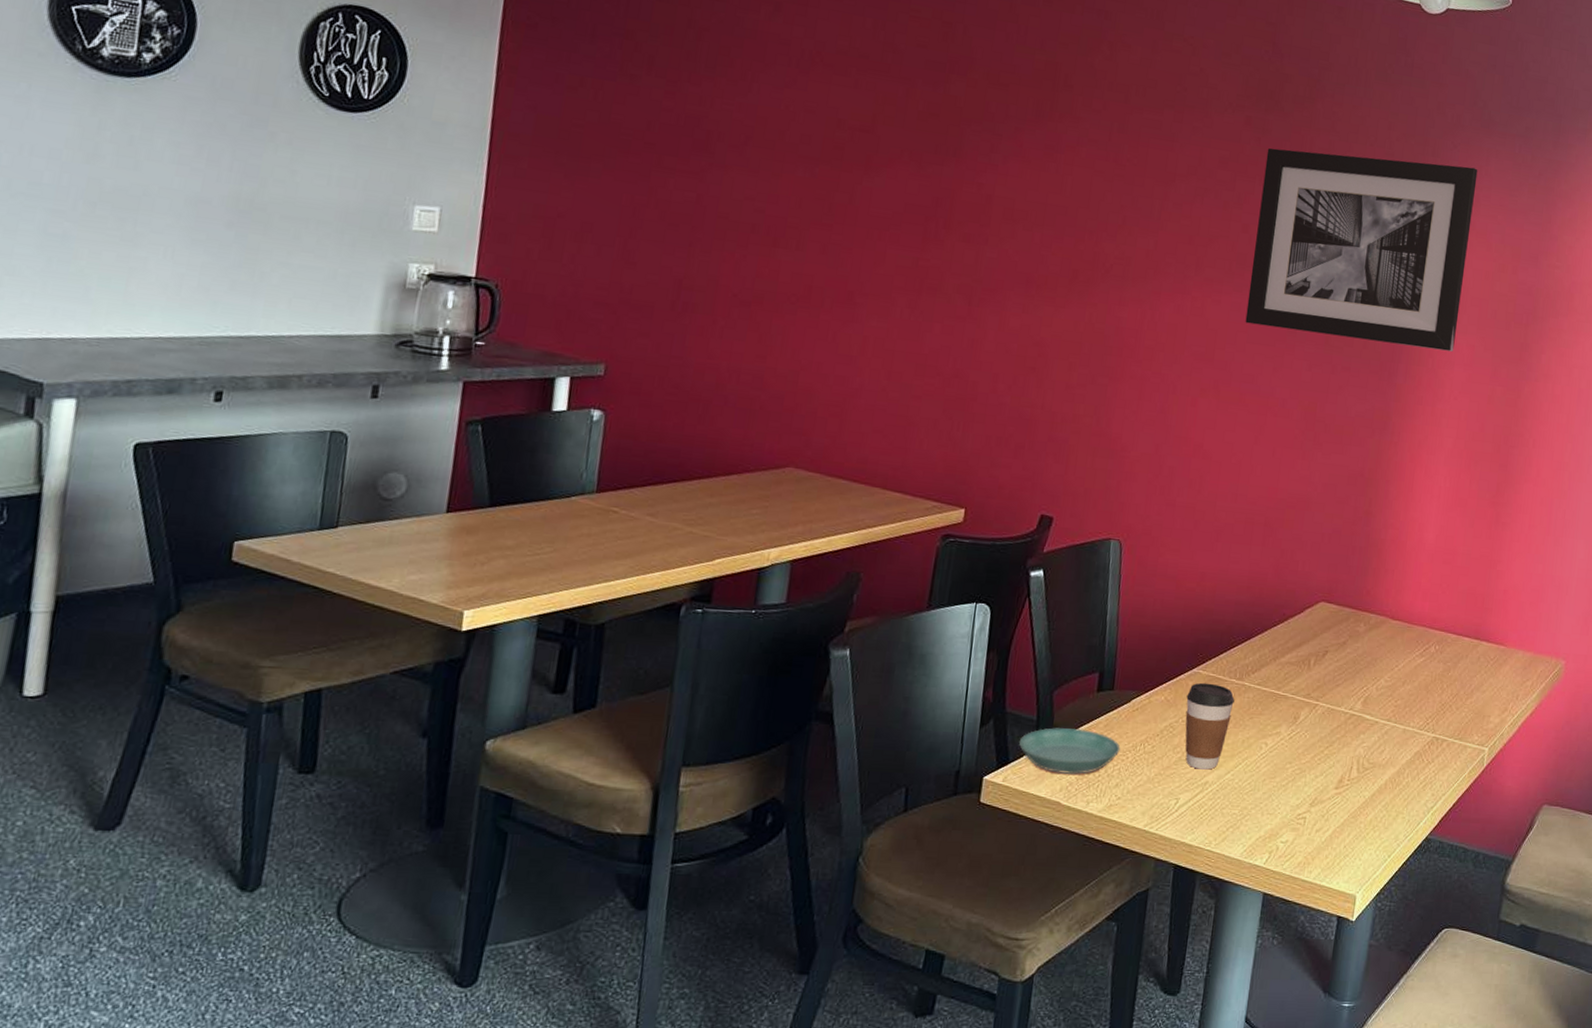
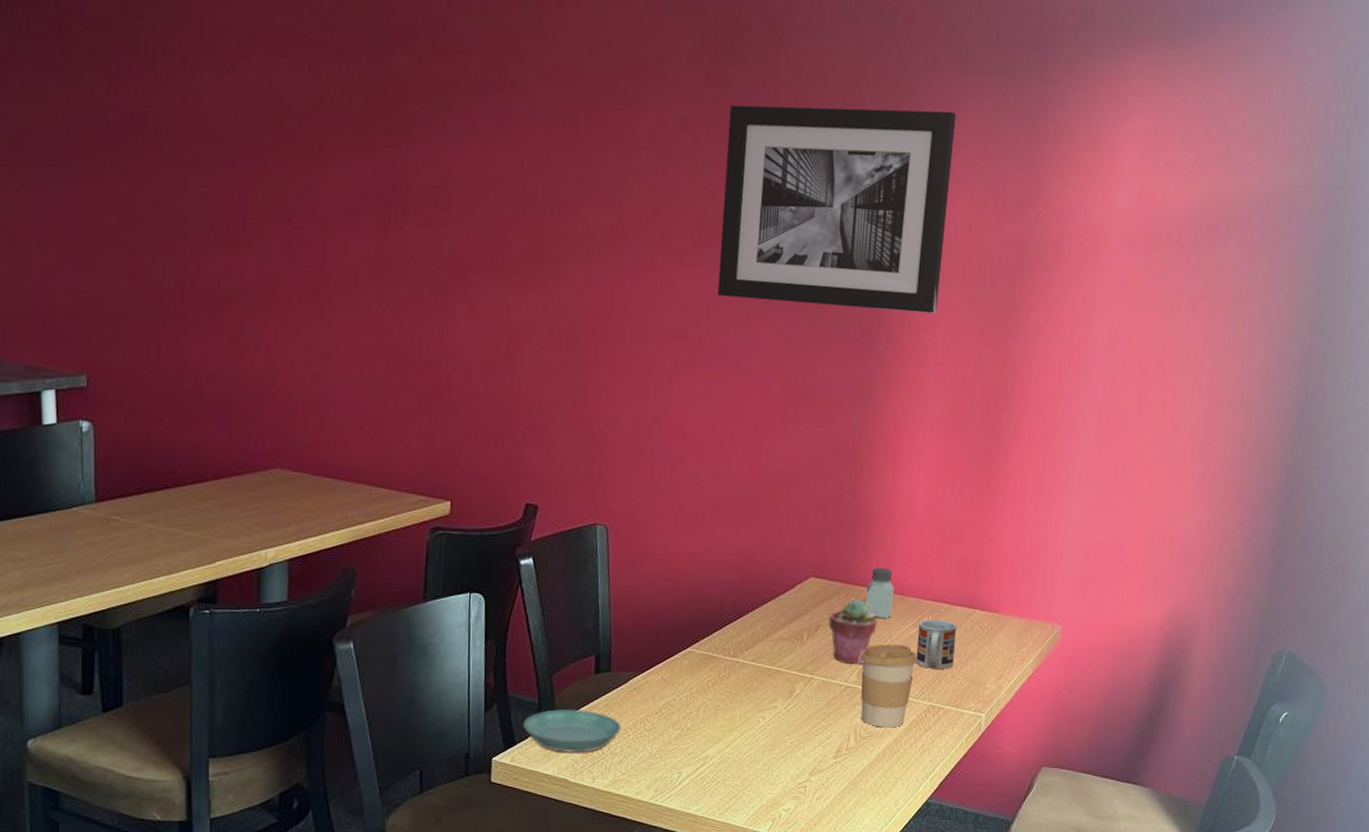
coffee cup: present [1185,682,1235,770] -> none [682,661,730,744]
potted succulent: none [1336,625,1385,692] -> present [828,599,877,664]
coffee cup: none [1364,672,1423,759] -> present [860,644,917,728]
saltshaker: none [1374,595,1403,648] -> present [865,567,894,619]
cup: none [1421,649,1463,701] -> present [916,620,957,669]

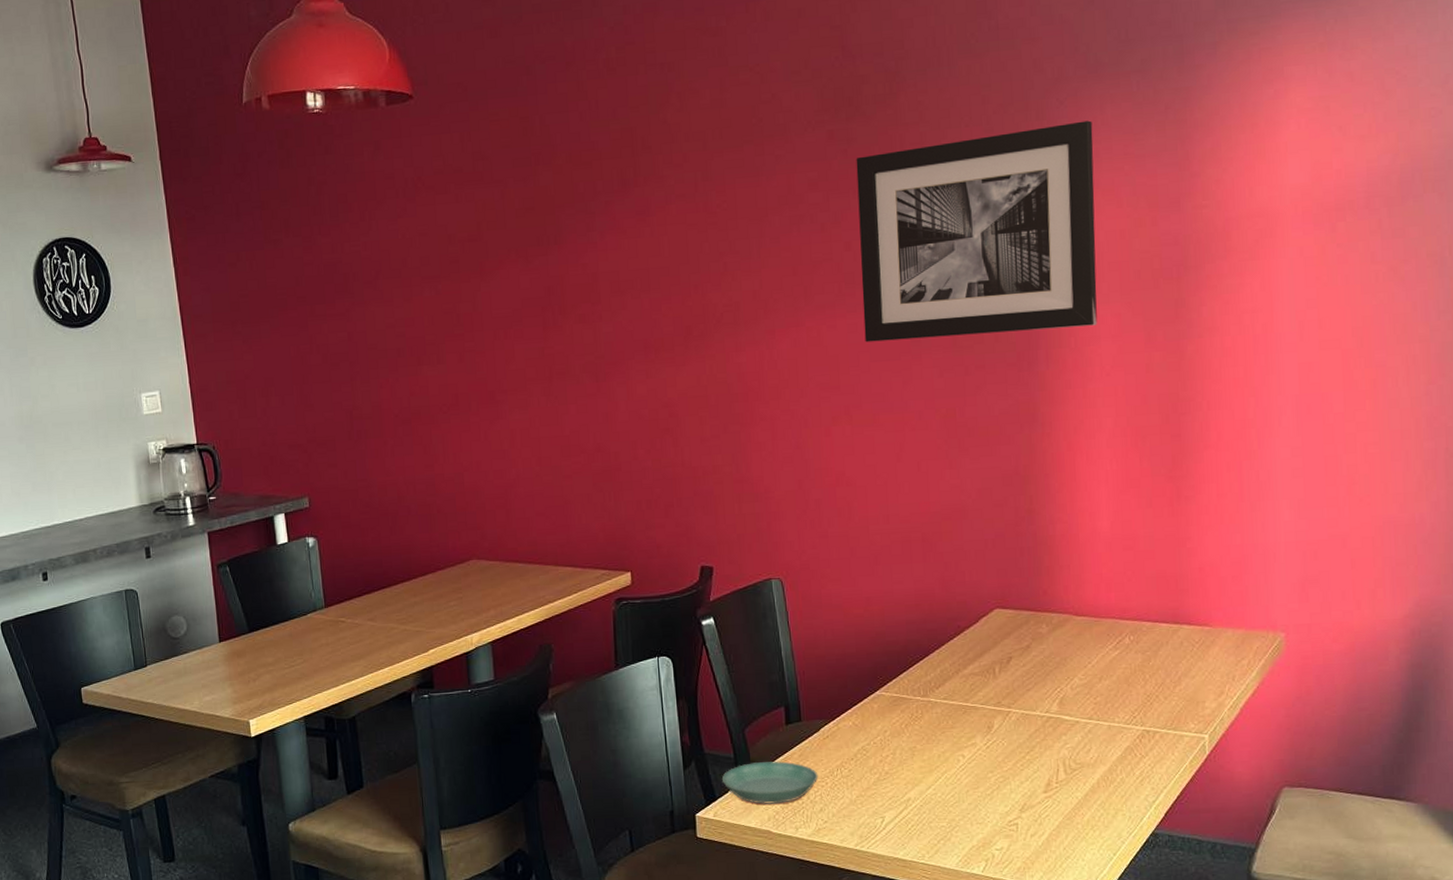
potted succulent: present [828,599,877,664] -> none [1020,626,1074,694]
coffee cup: present [860,644,917,728] -> none [1059,669,1123,757]
saltshaker: present [865,567,894,619] -> none [1057,591,1089,645]
cup: present [916,620,957,669] -> none [1120,639,1165,692]

